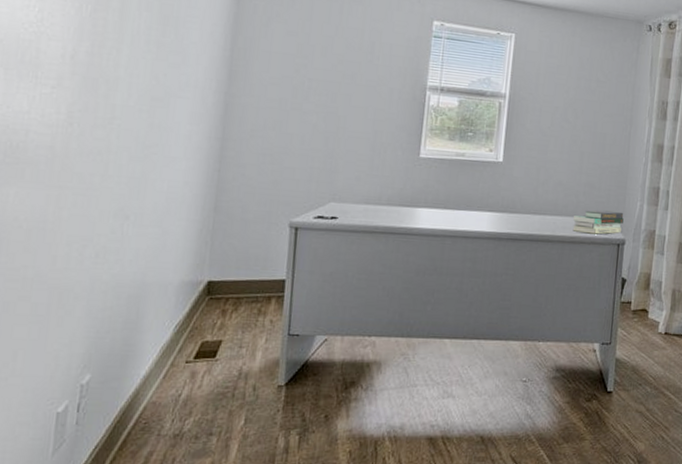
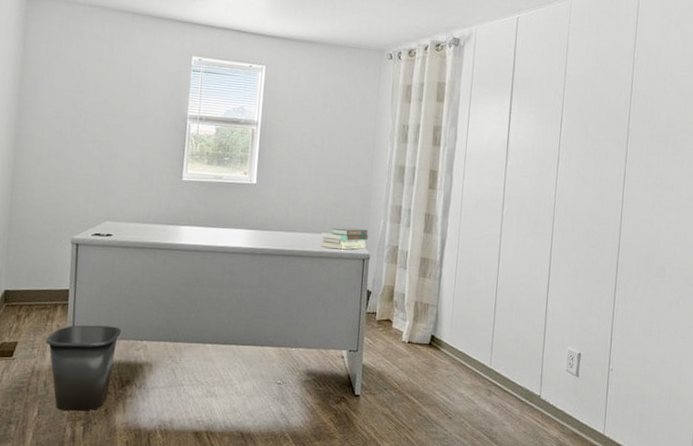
waste bin: none [256,320,346,418] -> present [46,325,121,411]

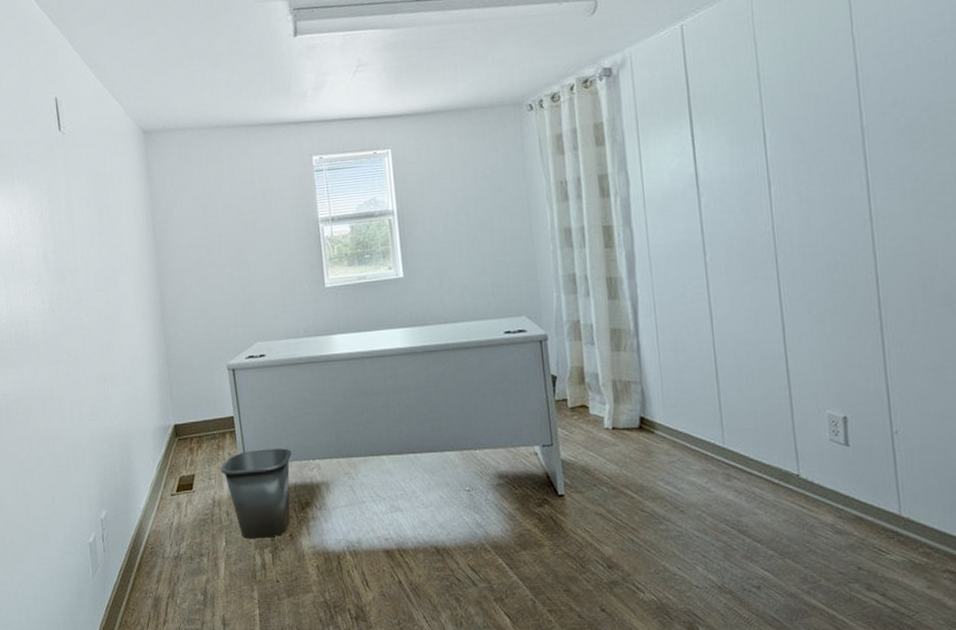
books: present [321,227,368,250] -> none [486,306,541,335]

